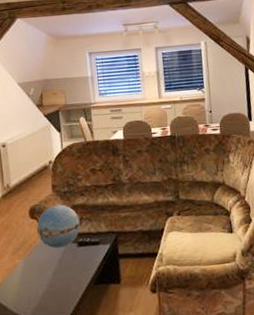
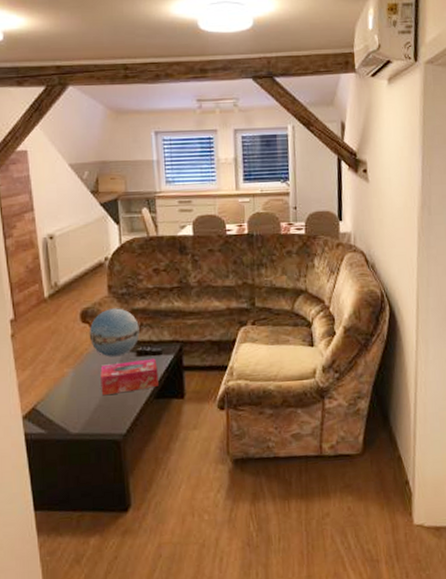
tissue box: none [47,248,98,283] -> present [100,358,159,396]

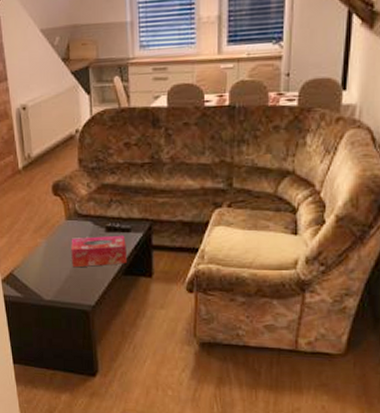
decorative orb: present [89,308,140,357] -> none [60,182,109,231]

